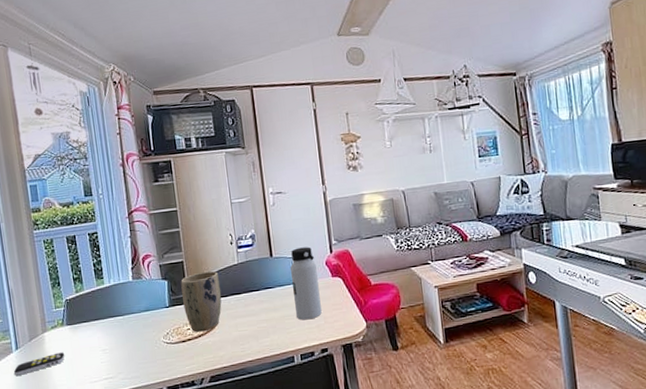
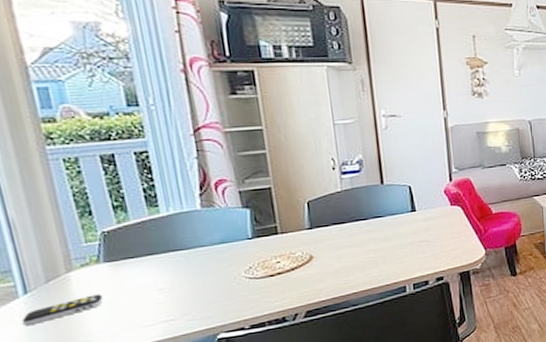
plant pot: present [181,271,222,332] -> none [268,198,321,265]
water bottle: present [290,247,322,320] -> none [404,174,438,250]

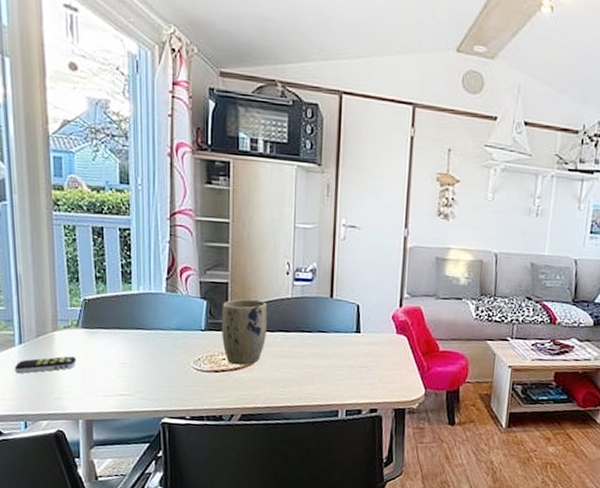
plant pot: none [268,198,321,265] -> present [222,299,268,365]

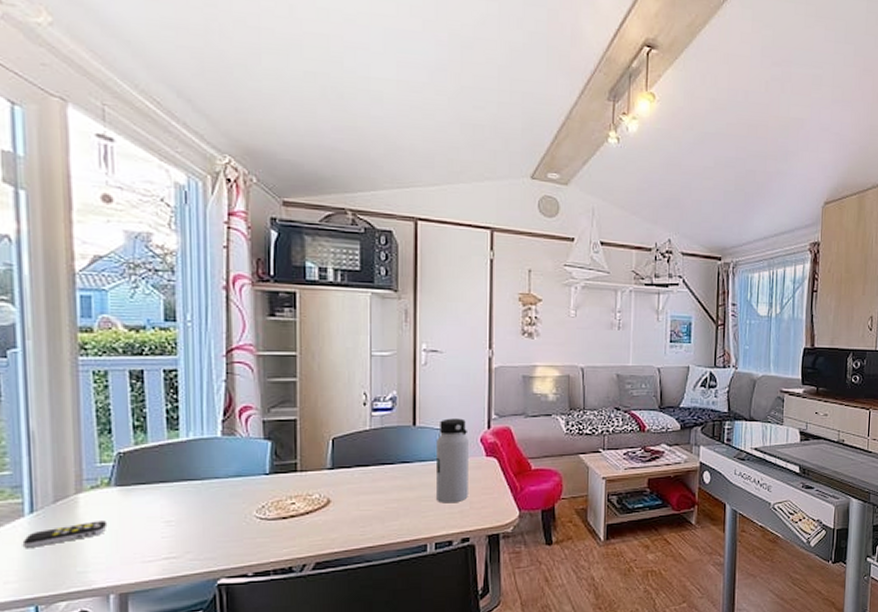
plant pot: present [222,299,268,365] -> none [290,435,344,508]
water bottle: none [349,293,381,375] -> present [437,418,469,504]

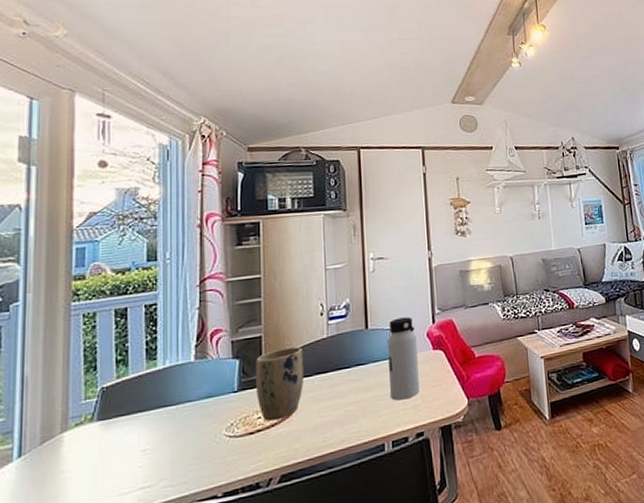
remote control: present [22,521,108,548] -> none [8,456,89,494]
plant pot: none [290,435,344,508] -> present [256,346,305,421]

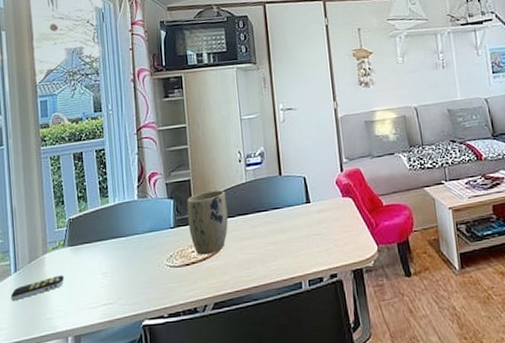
remote control: none [8,456,89,494] -> present [10,275,65,300]
water bottle: present [388,317,420,401] -> none [300,165,331,243]

